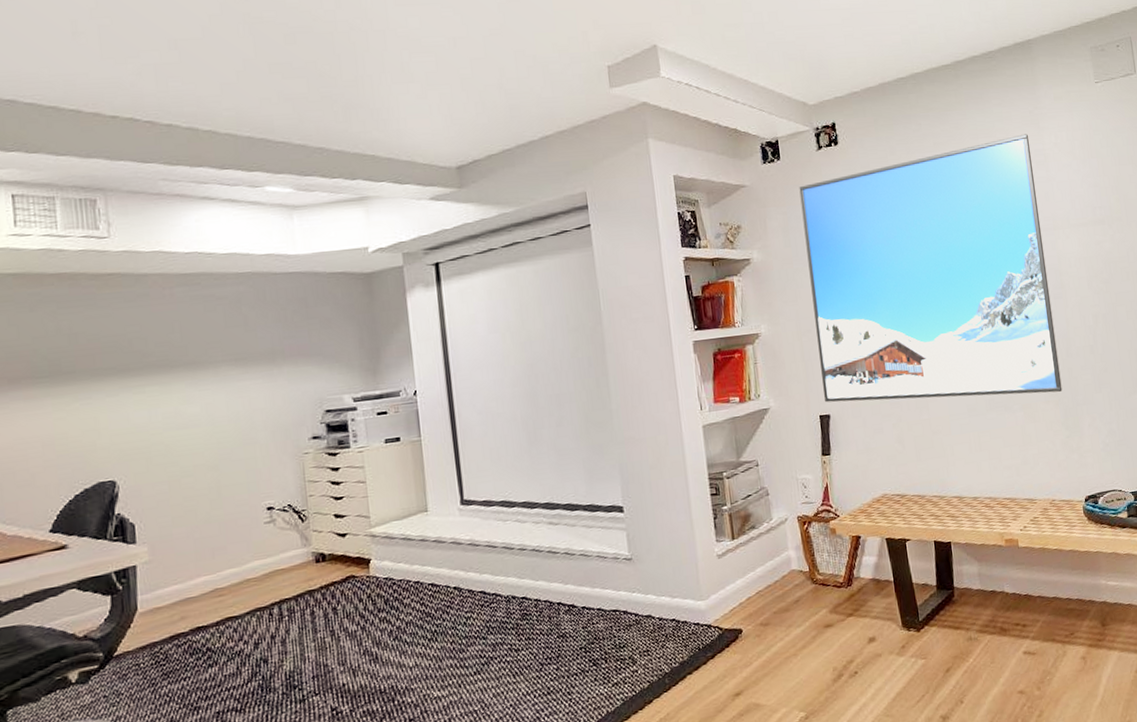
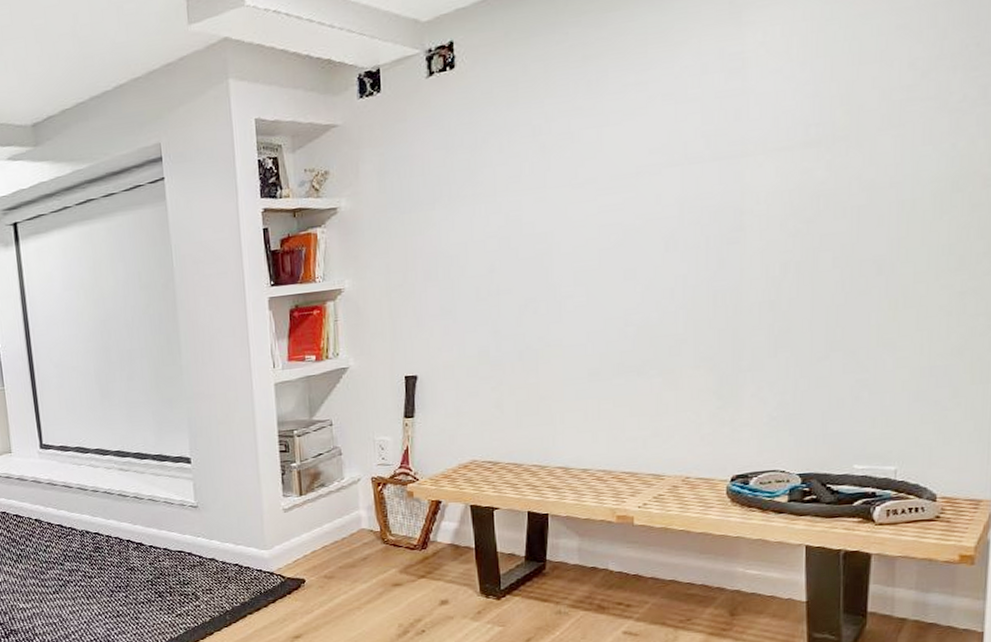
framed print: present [799,134,1063,403] -> none [401,33,723,363]

